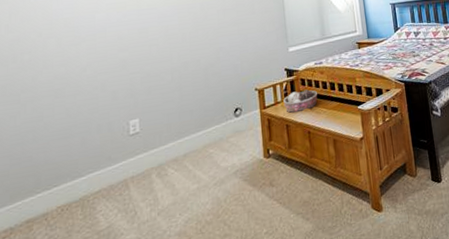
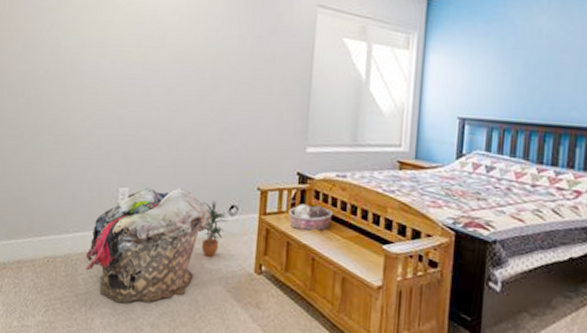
laundry basket: none [103,106,219,226] -> present [85,187,211,303]
potted plant: none [210,109,235,157] -> present [202,201,228,257]

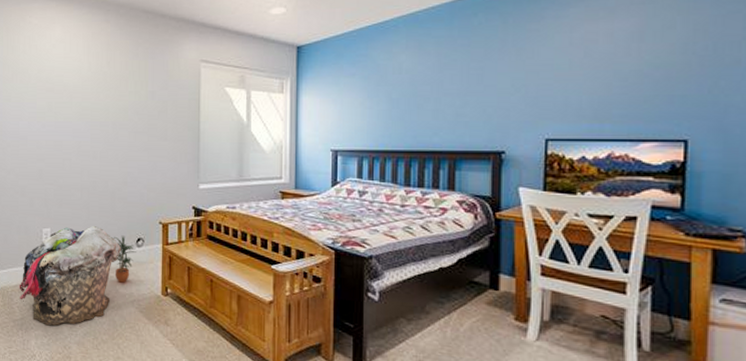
decorative basket: present [288,203,332,231] -> none [187,233,225,256]

